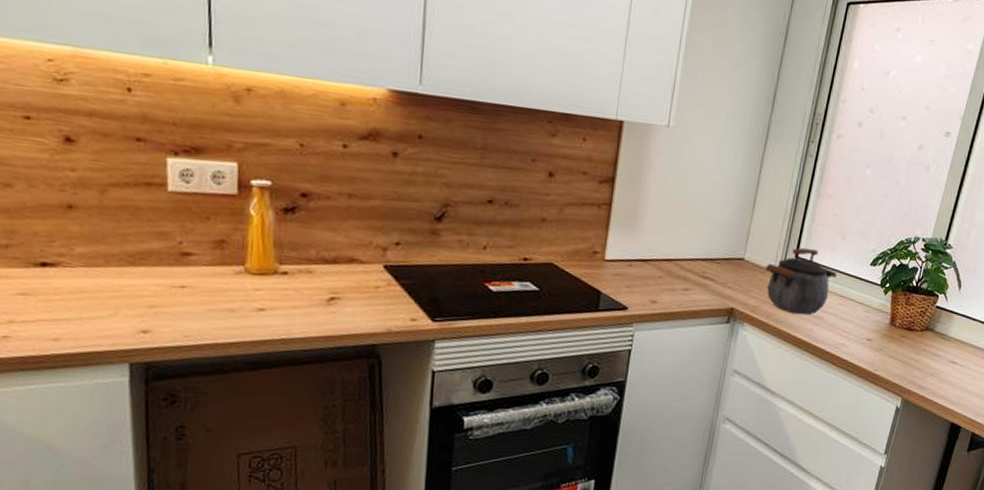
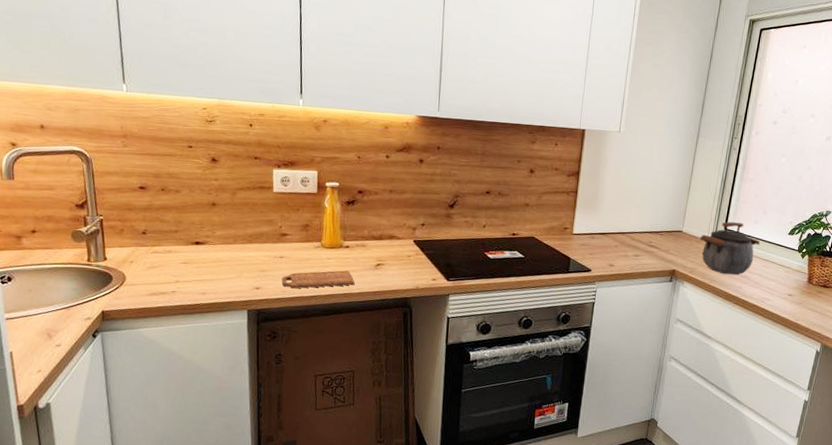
cutting board: none [183,306,296,333] -> present [281,270,354,289]

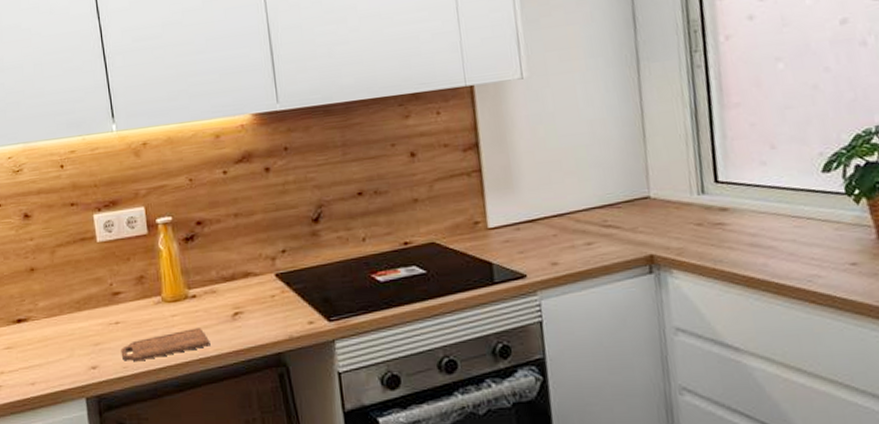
kettle: present [700,221,761,275] -> none [680,168,780,249]

